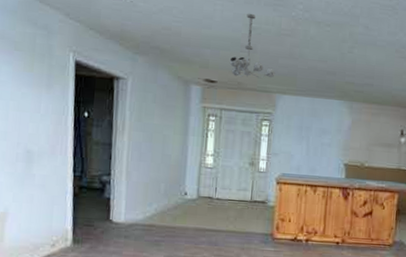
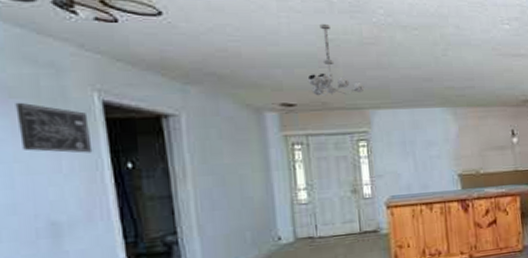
wall art: none [17,54,64,101] -> present [15,102,93,153]

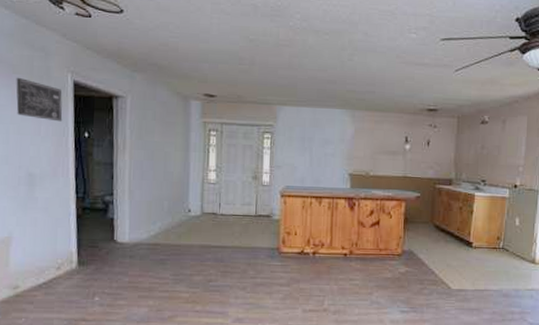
chandelier: present [307,23,365,97] -> none [228,25,275,91]

